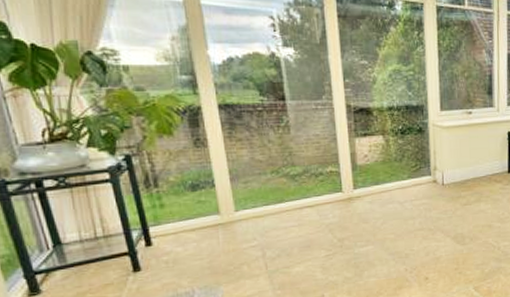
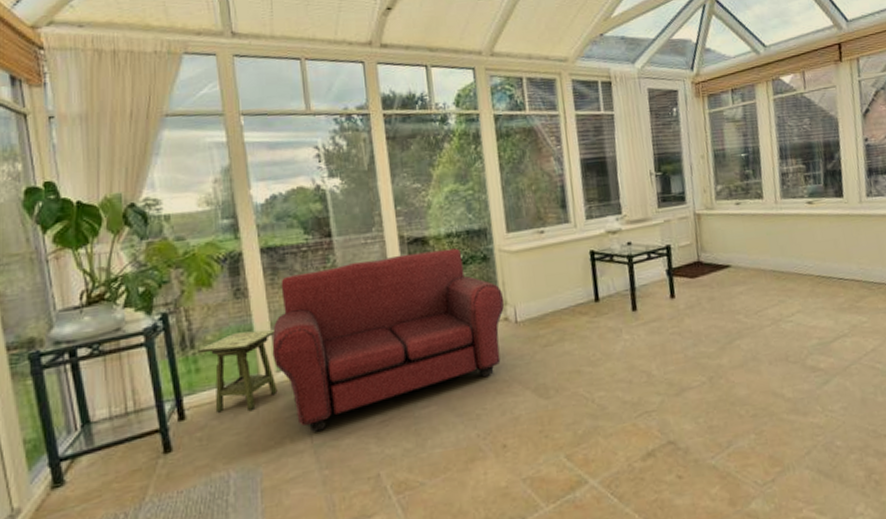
side table: none [161,175,236,242] -> present [198,329,278,413]
loveseat: none [230,120,435,261] -> present [272,248,505,432]

